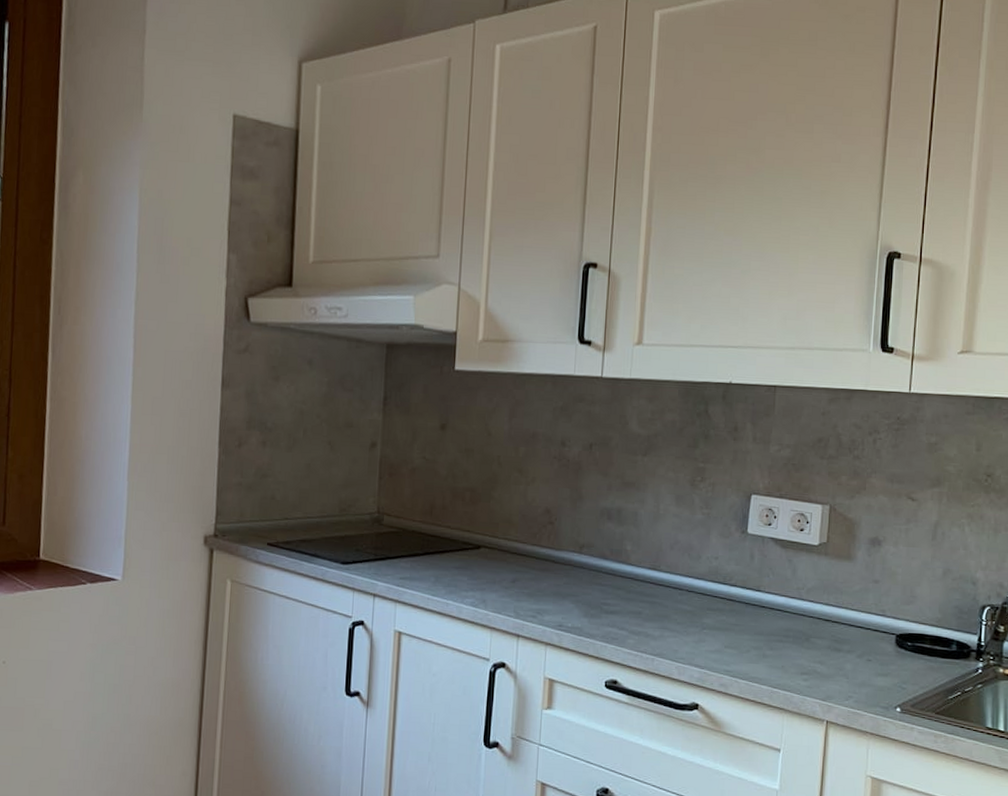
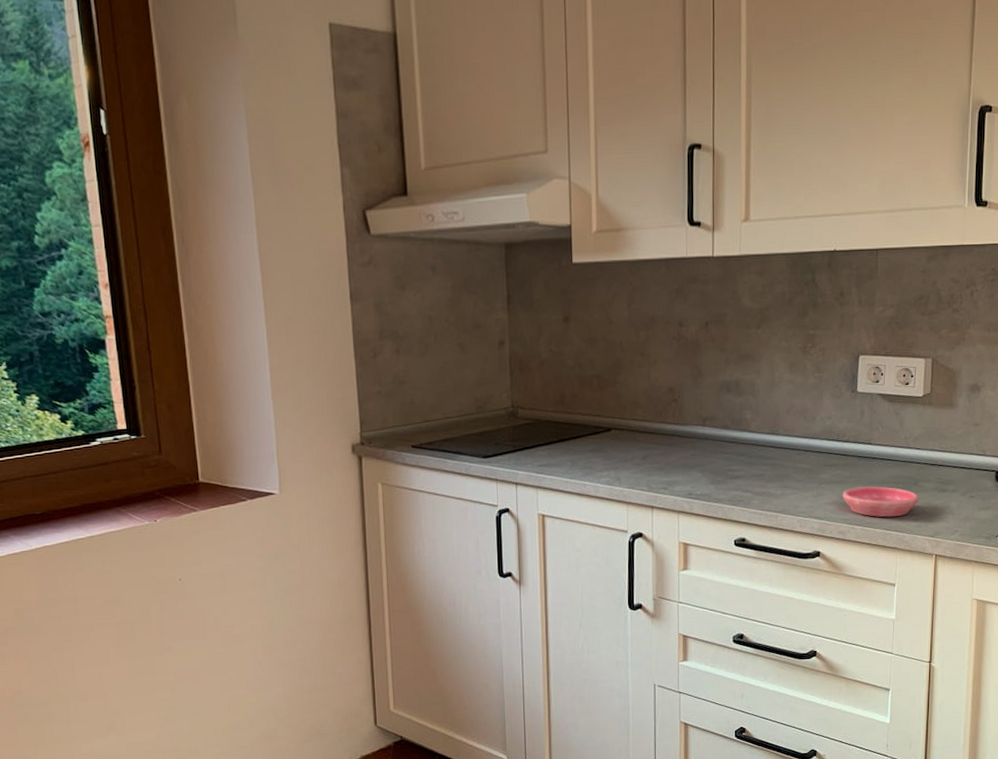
saucer: none [727,636,810,674] -> present [843,486,918,518]

